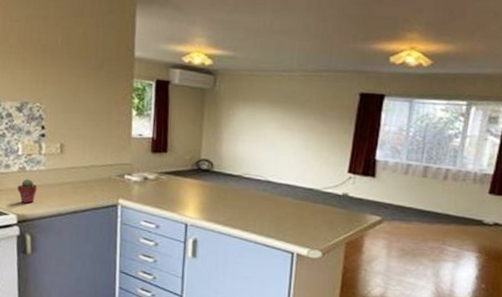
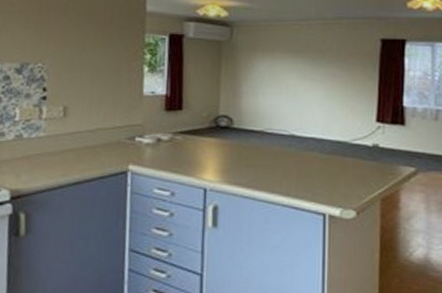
potted succulent: present [17,179,38,203] -> none [12,148,36,176]

